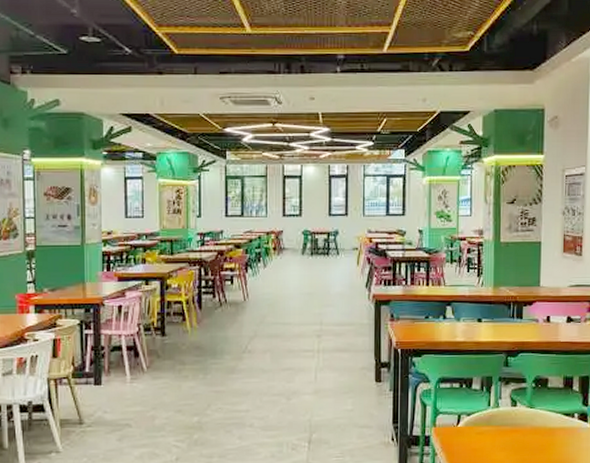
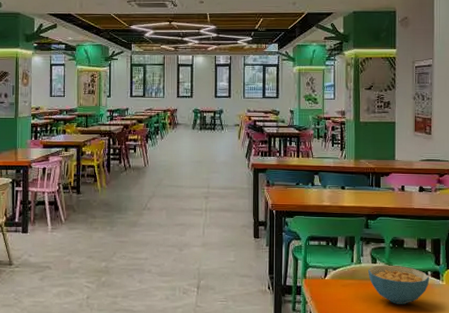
cereal bowl: none [507,407,576,452] -> present [368,265,430,304]

